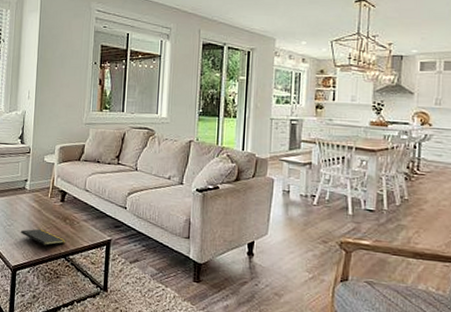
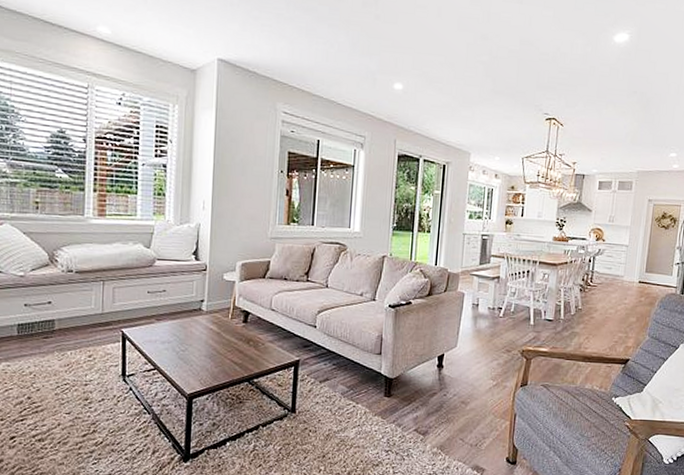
notepad: present [21,229,66,250] -> none [197,352,250,375]

